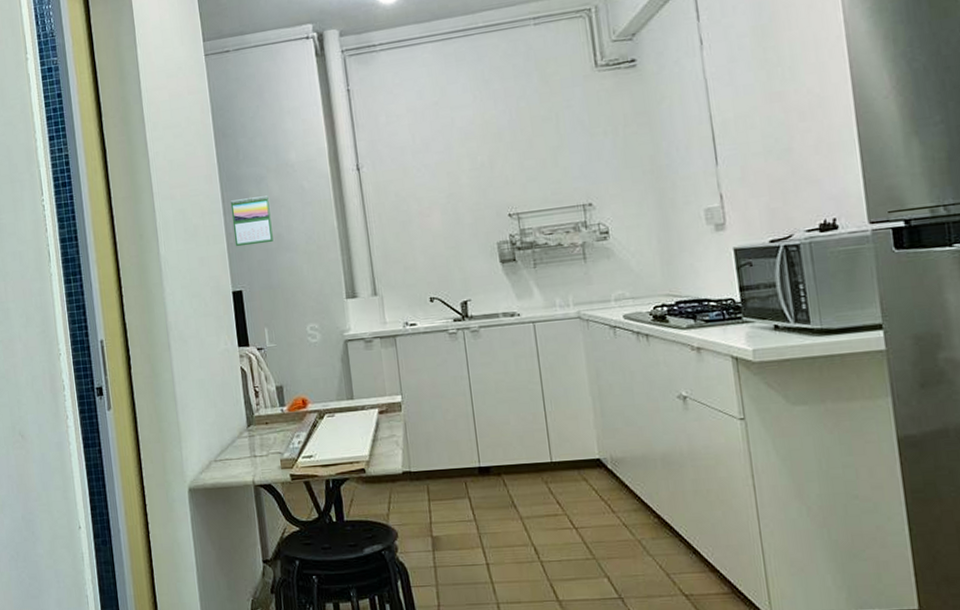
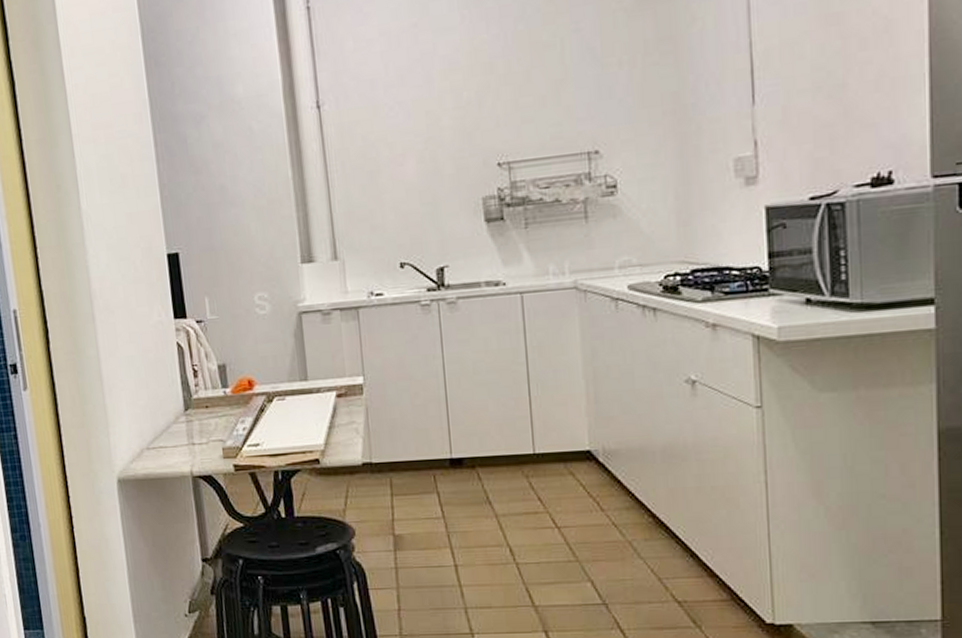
calendar: present [230,195,274,247] -> none [164,138,216,201]

